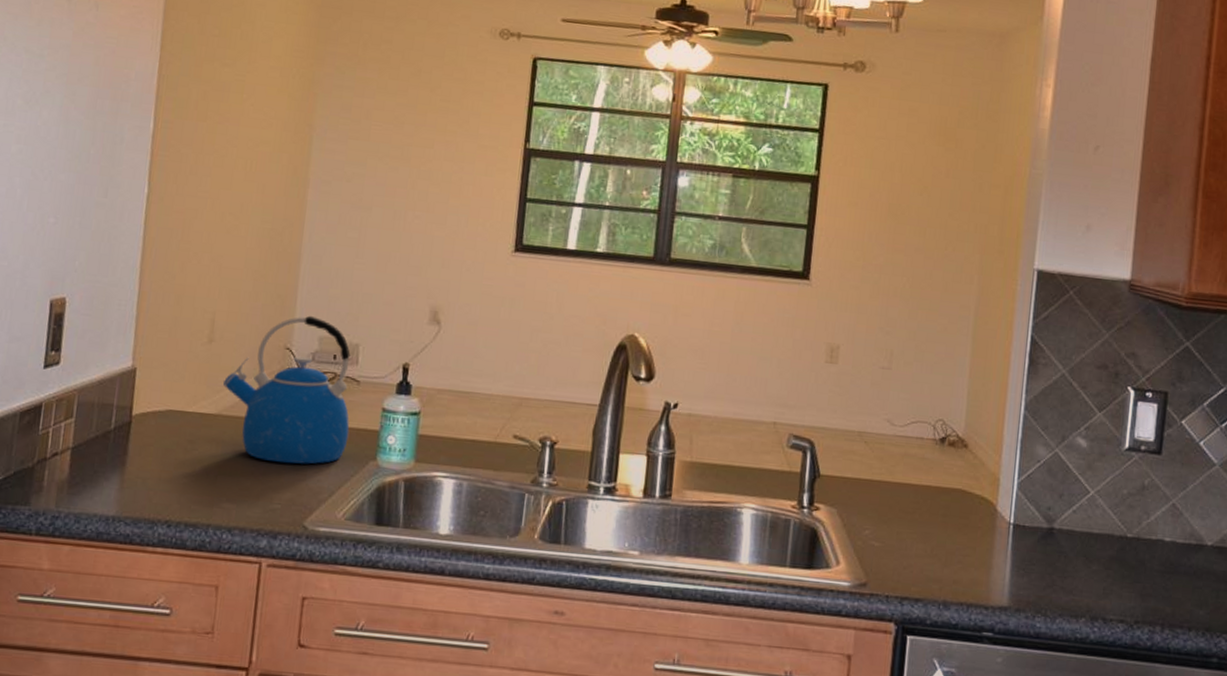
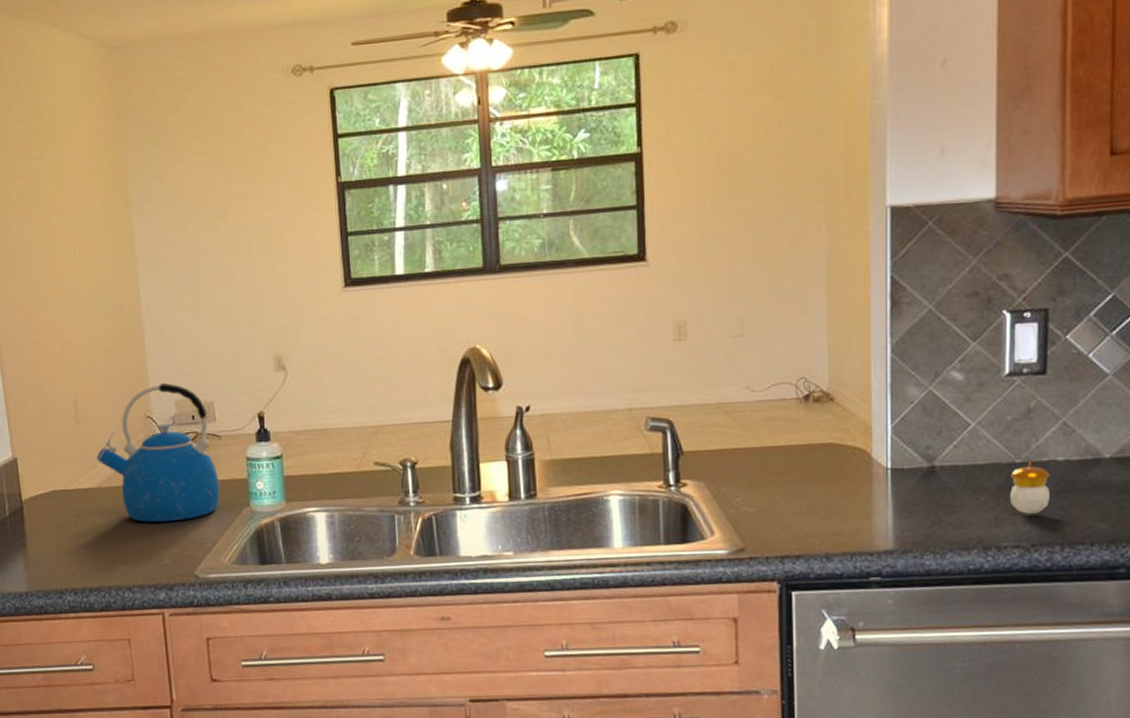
candle: none [1119,536,1157,591] -> present [1010,460,1050,515]

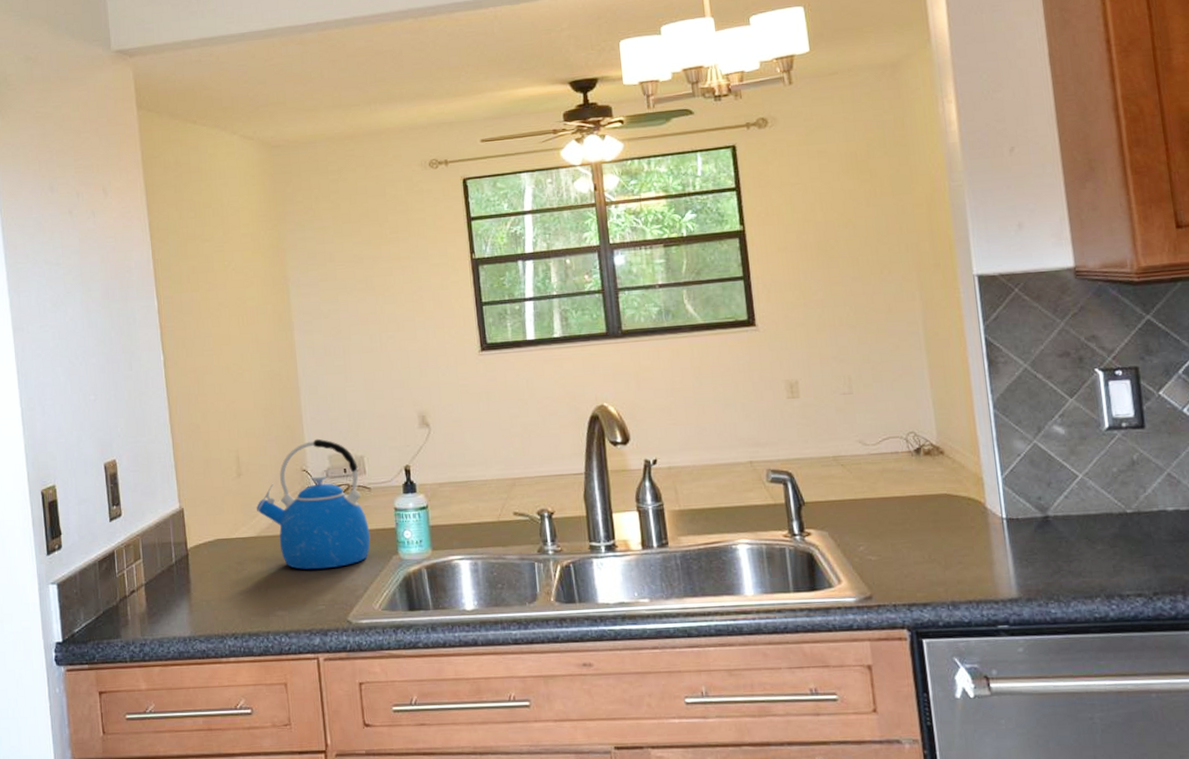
candle: present [1010,460,1050,515] -> none [1123,510,1165,564]

